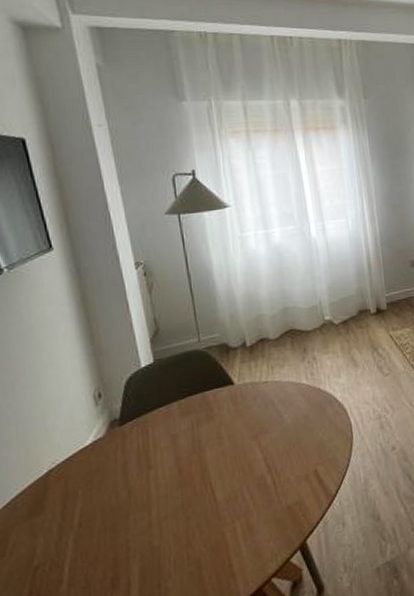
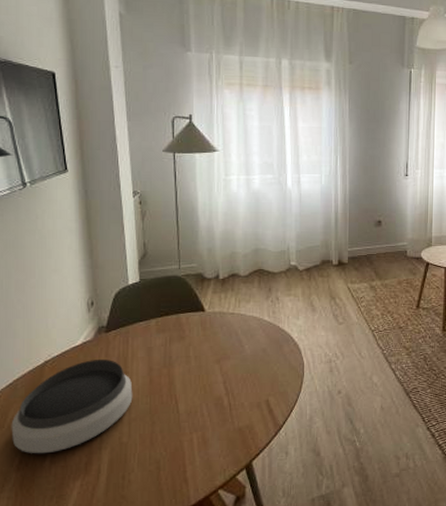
bowl: none [13,455,161,581] -> present [11,358,133,454]

